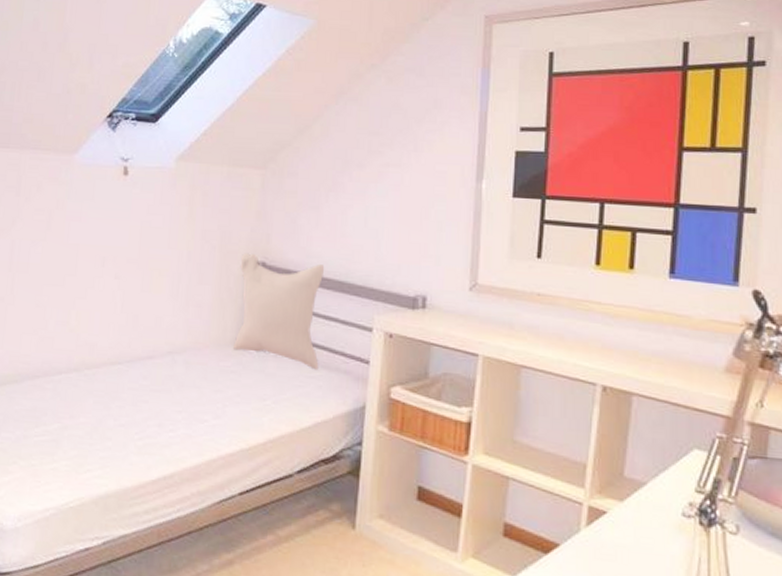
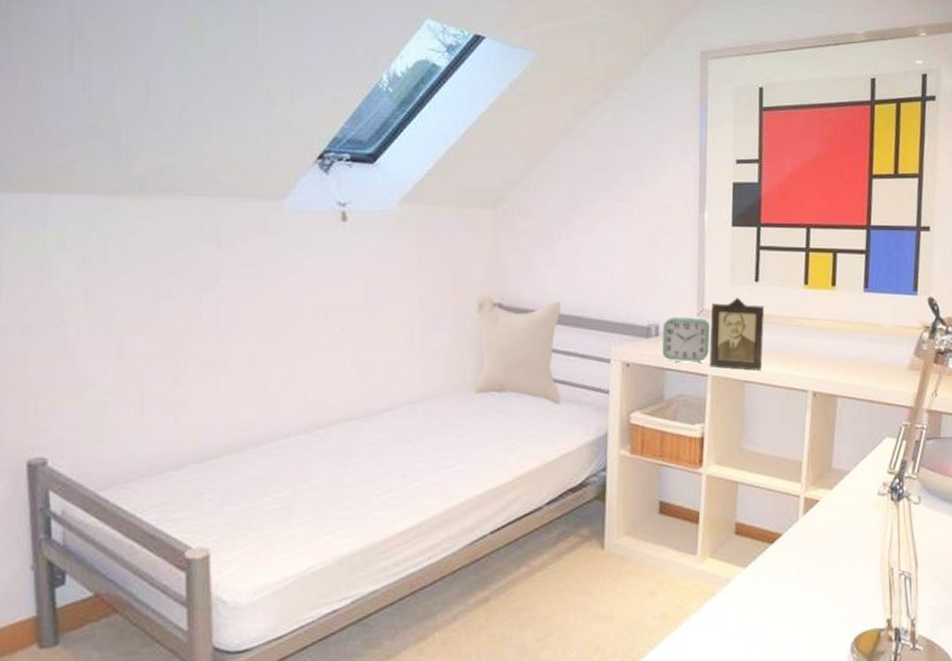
alarm clock: none [429,290,484,340] -> present [662,317,711,362]
photo frame: none [480,274,546,356] -> present [709,298,764,371]

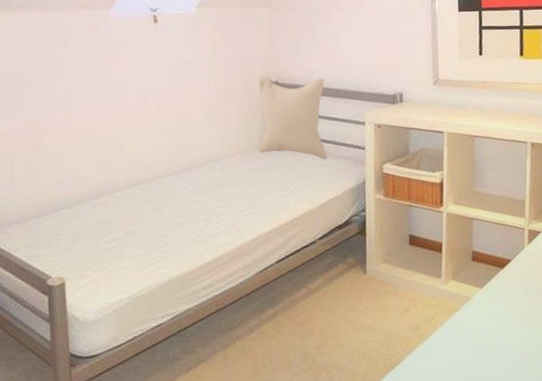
alarm clock: present [662,317,711,362] -> none [406,86,445,122]
photo frame: present [709,298,764,371] -> none [444,69,489,127]

